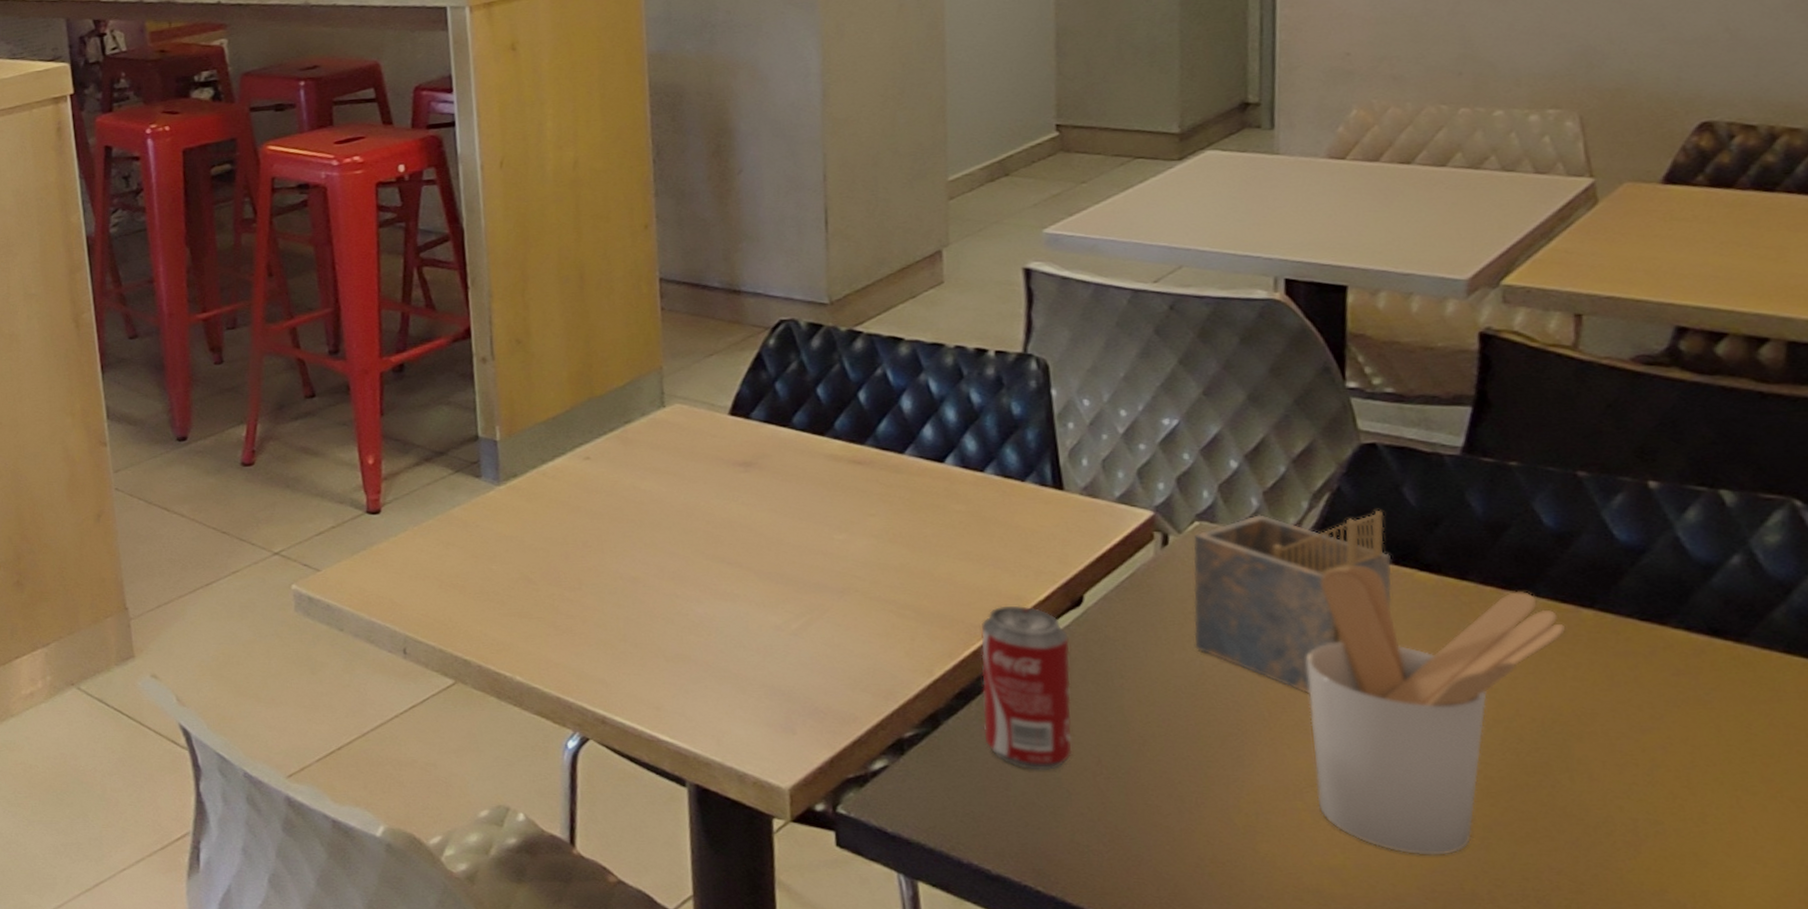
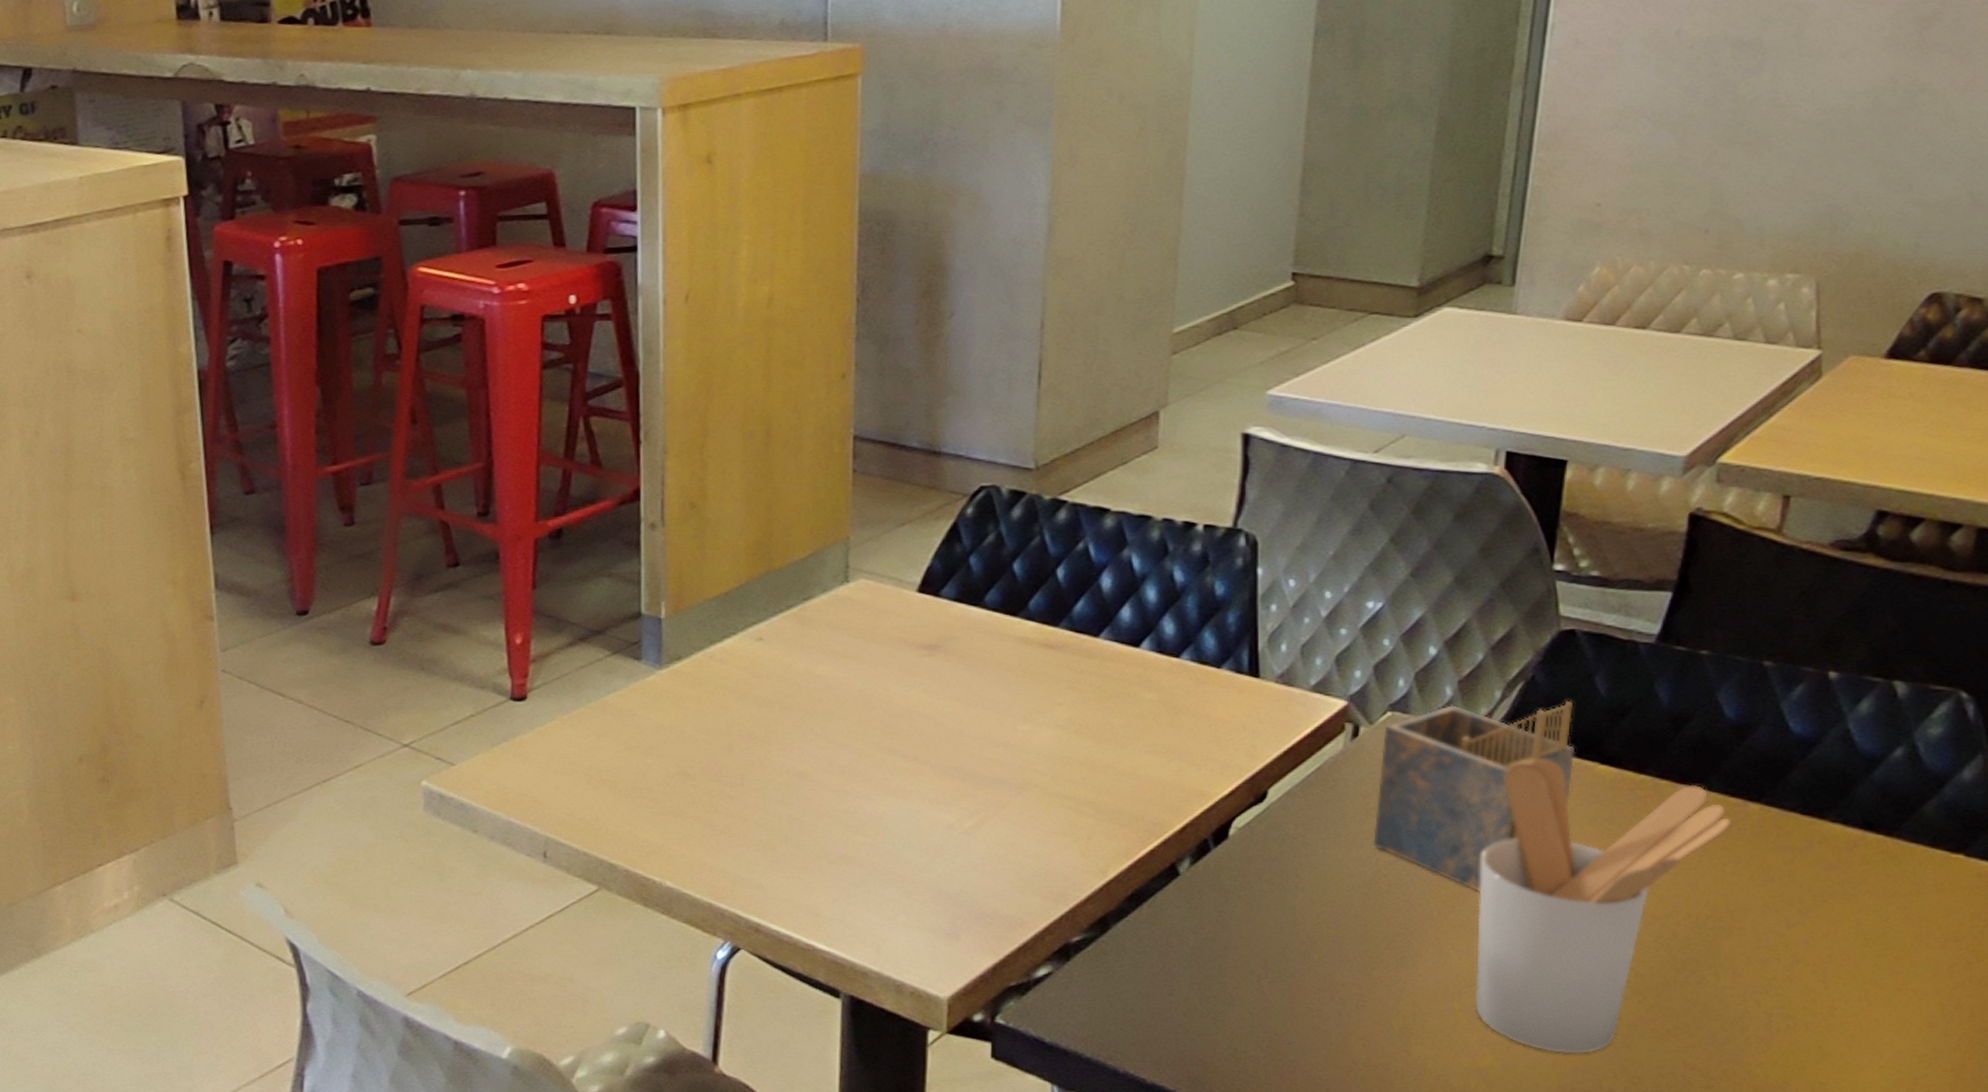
beverage can: present [980,605,1073,770] -> none [1153,801,1248,975]

